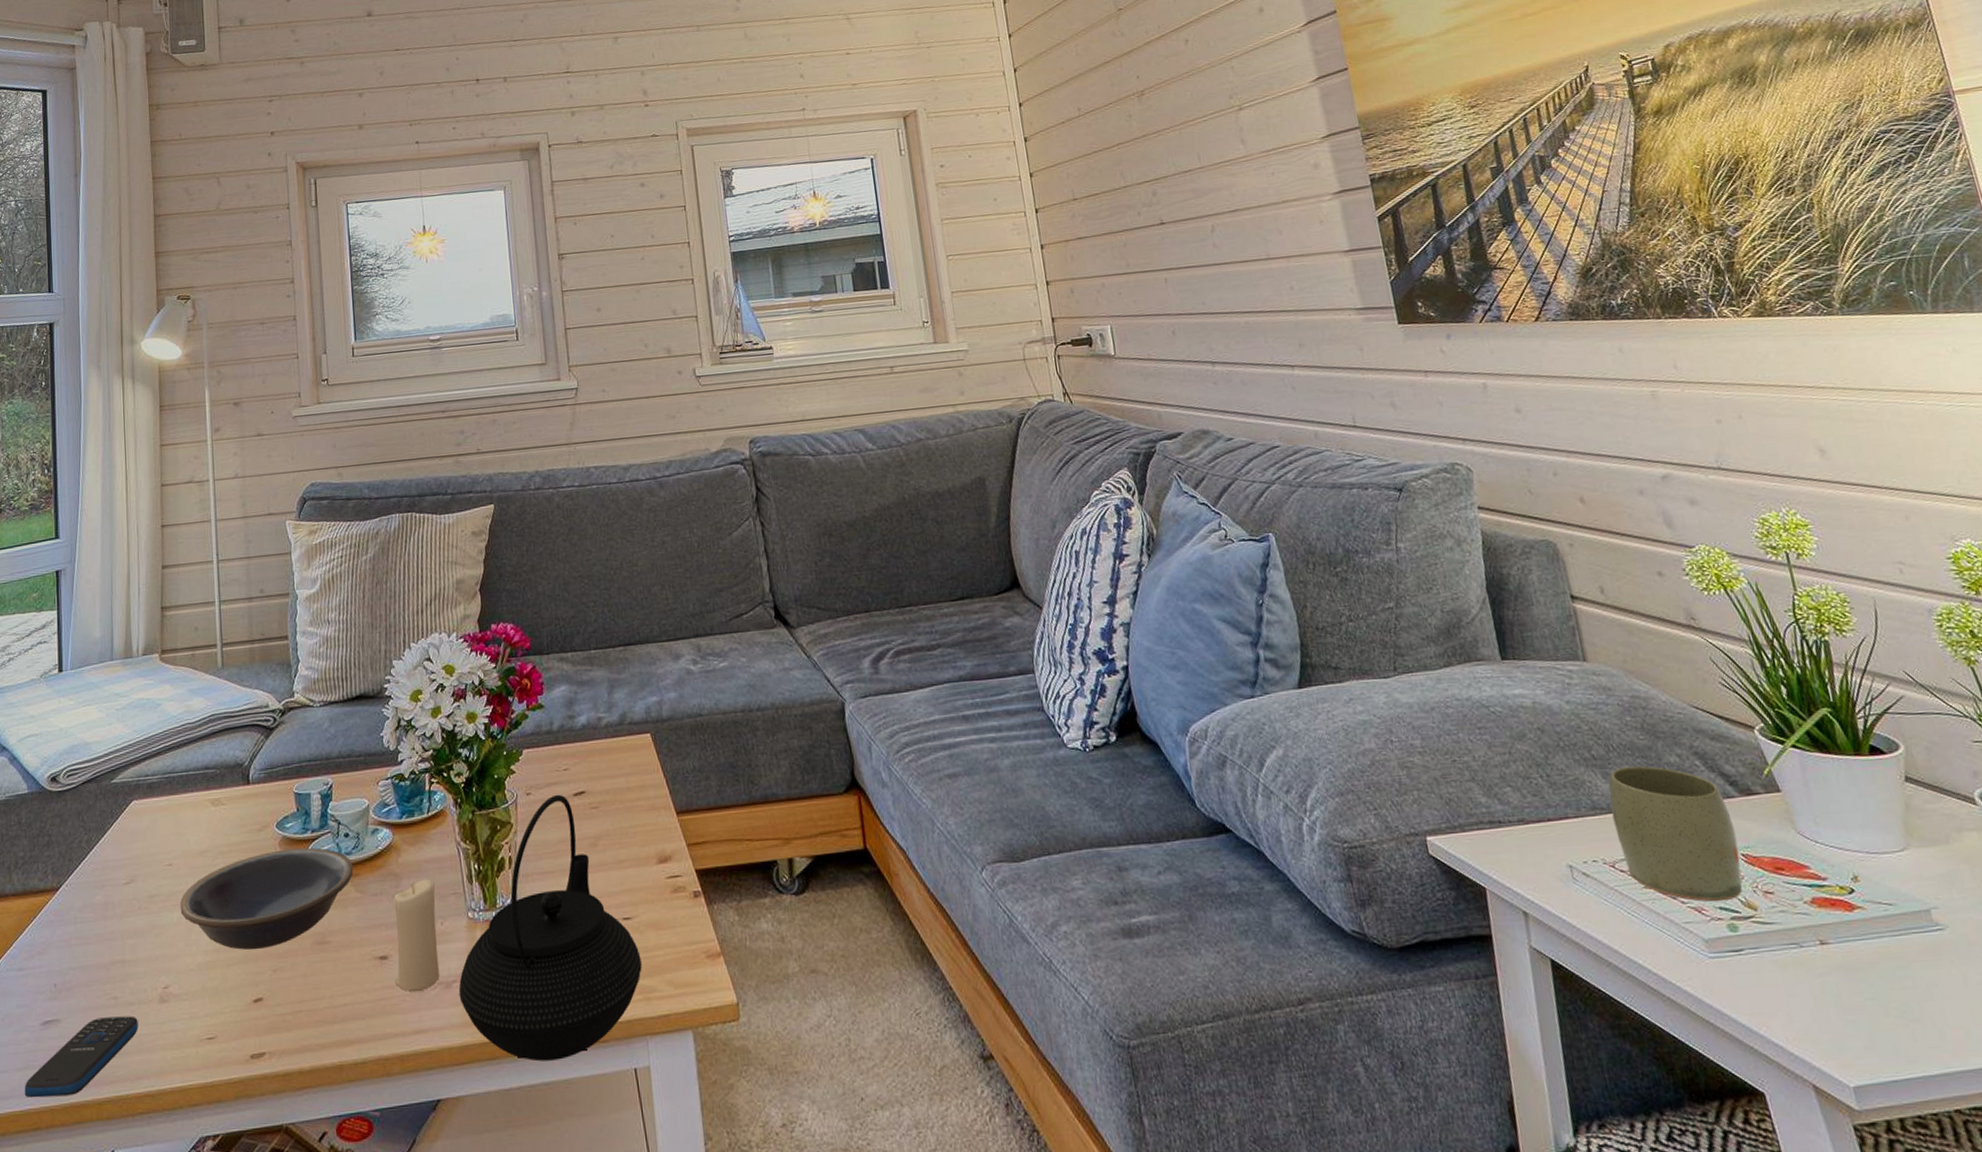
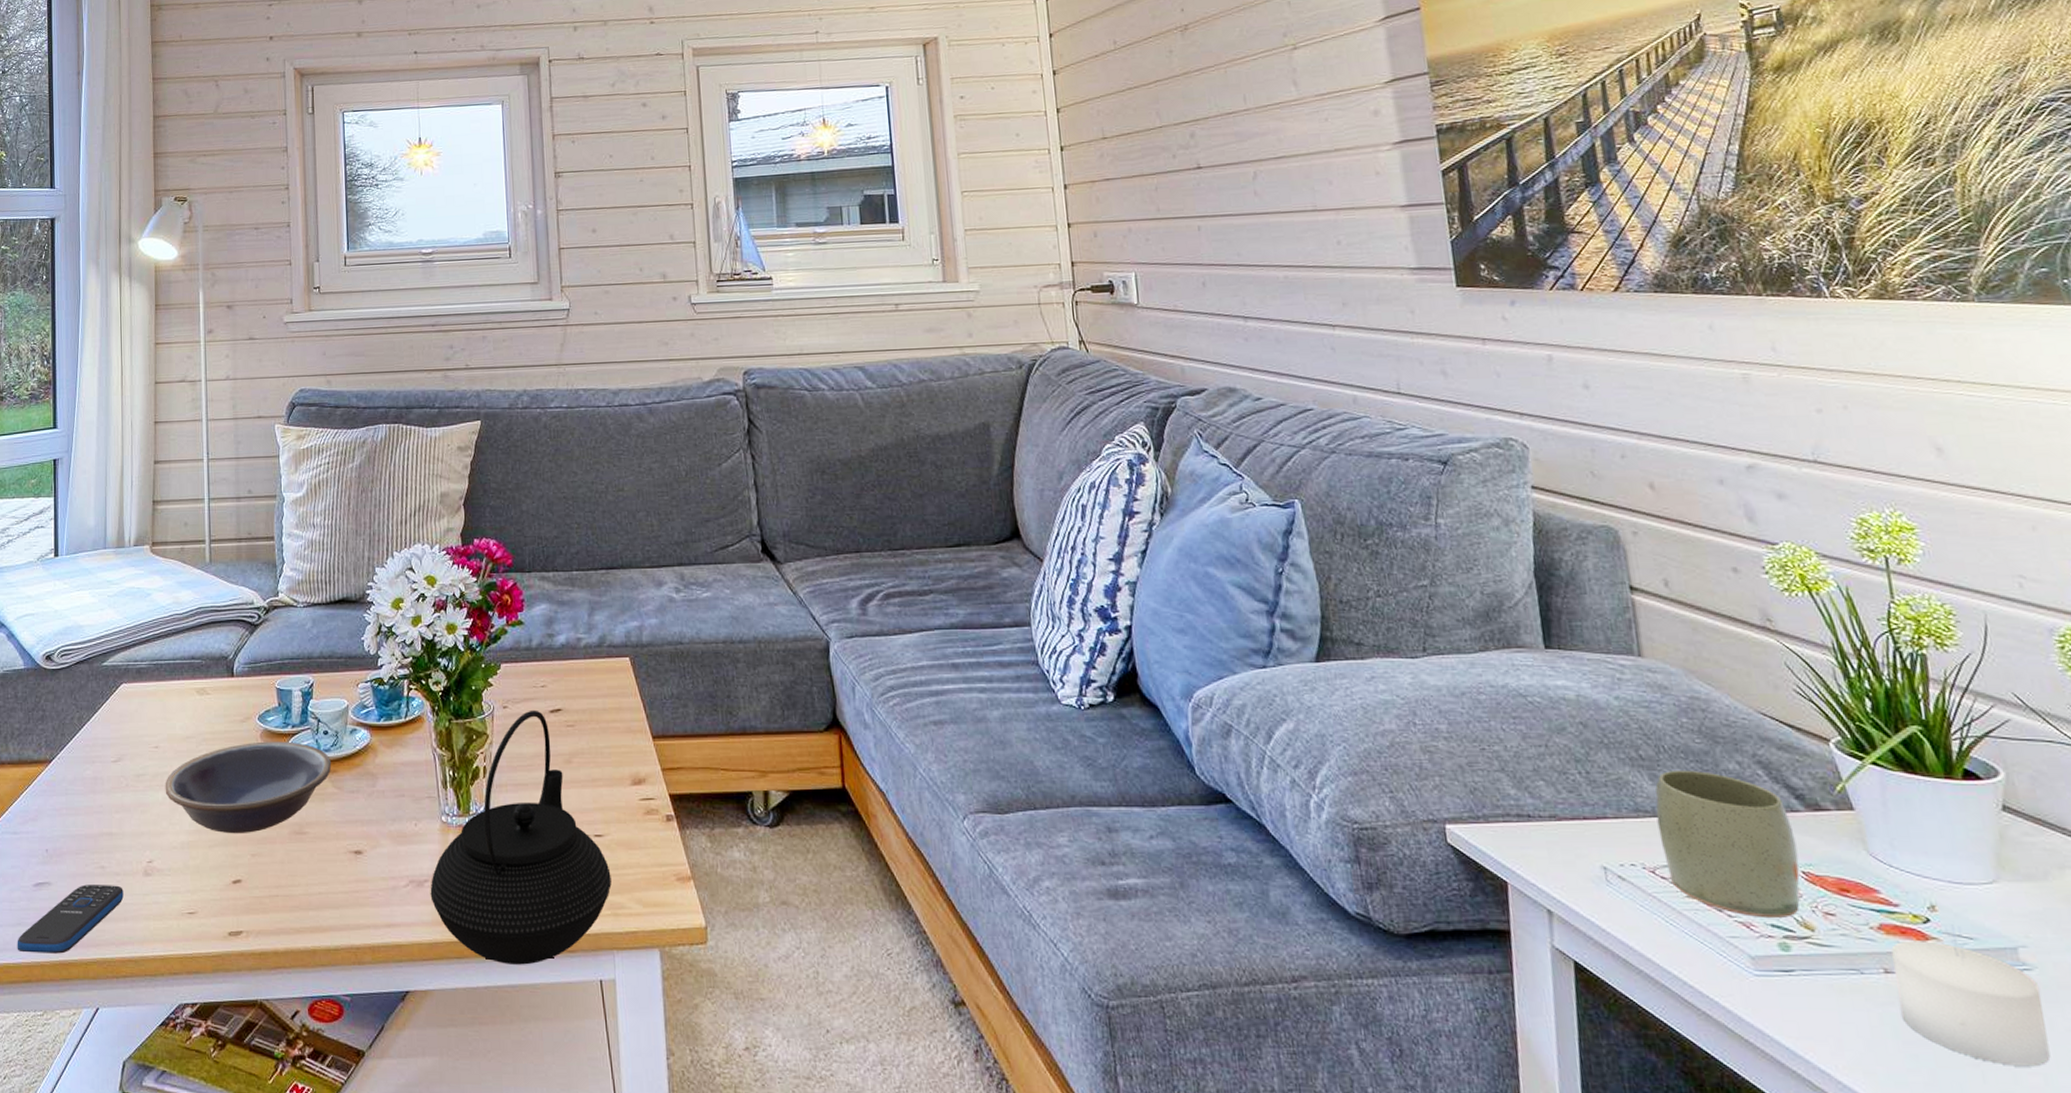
candle: present [393,879,440,993] -> none [368,781,413,888]
candle: none [1824,896,1968,1023] -> present [1891,928,2051,1067]

